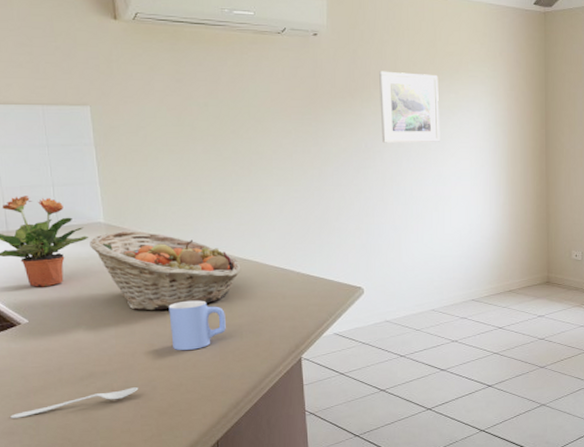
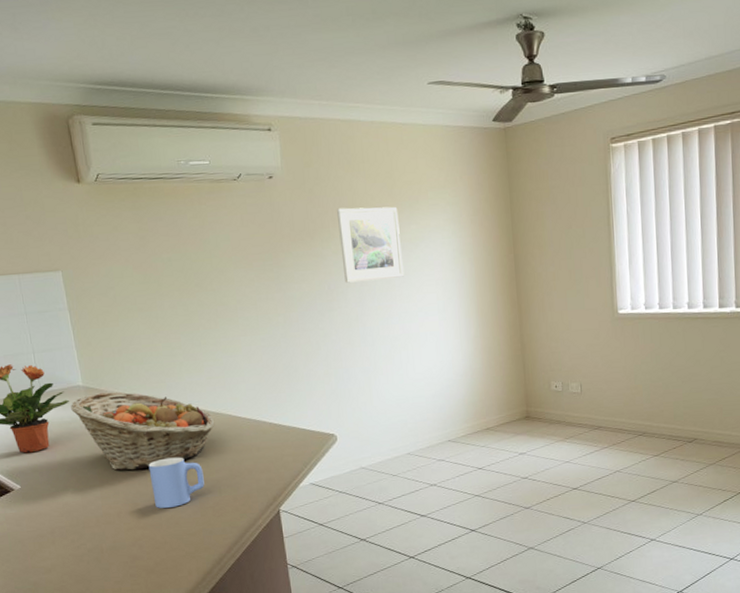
spoon: present [10,387,139,418] -> none [11,547,126,582]

